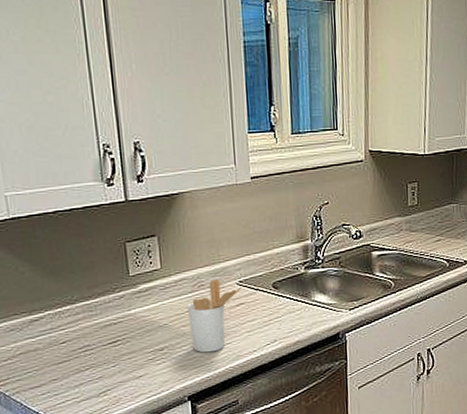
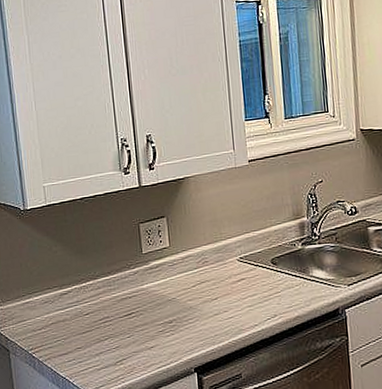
utensil holder: present [187,279,242,353] -> none [192,256,243,326]

